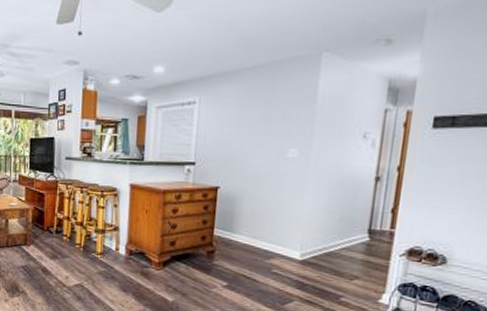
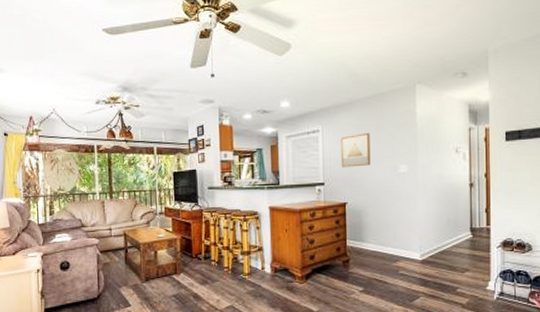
wall art: none [217,108,257,147] -> present [340,133,371,168]

